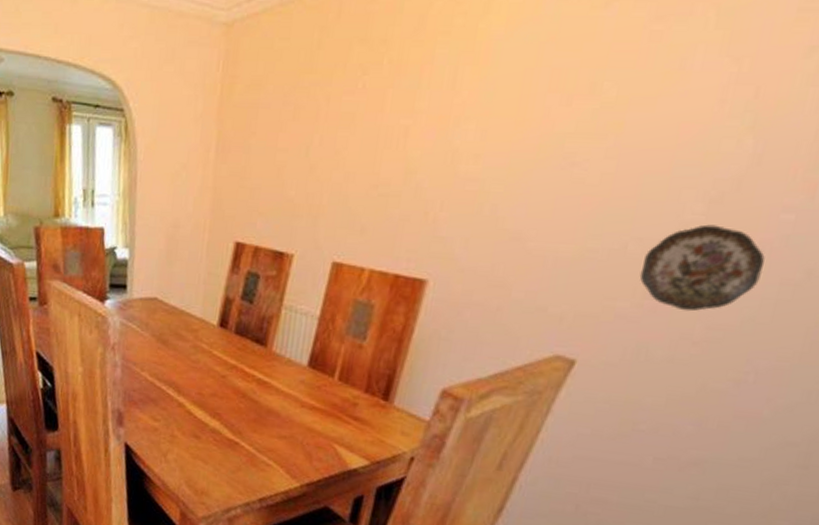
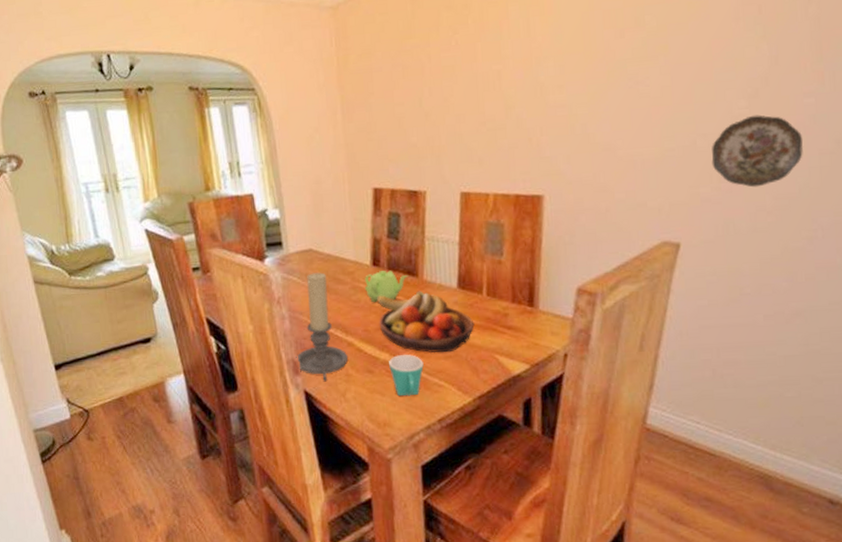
candle holder: none [122,323,177,439] -> present [296,272,348,382]
teapot: none [206,334,257,367] -> present [364,270,409,303]
fruit bowl: none [215,359,319,433] -> present [376,290,475,353]
mug: none [217,425,255,470] -> present [389,355,424,396]

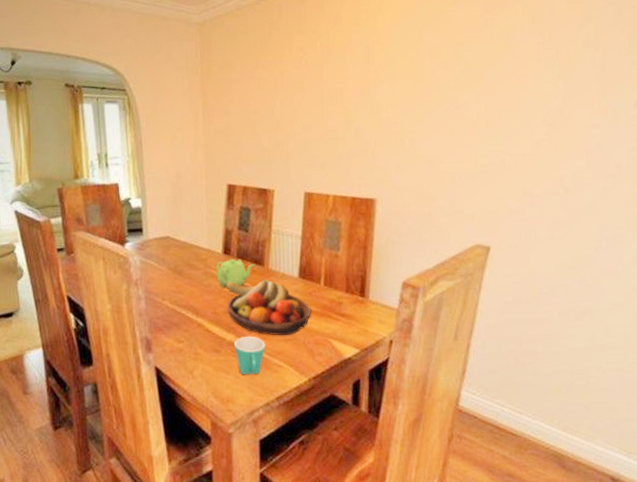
candle holder: present [296,272,348,382] -> none [149,258,198,359]
decorative plate: present [711,115,803,188] -> none [517,141,591,202]

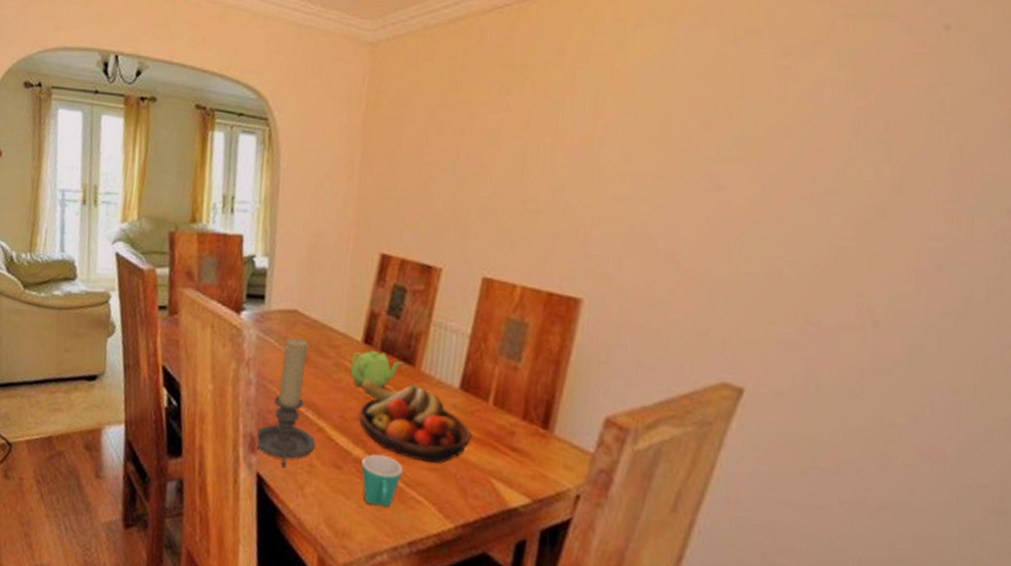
candle holder: none [149,258,198,359] -> present [255,337,316,468]

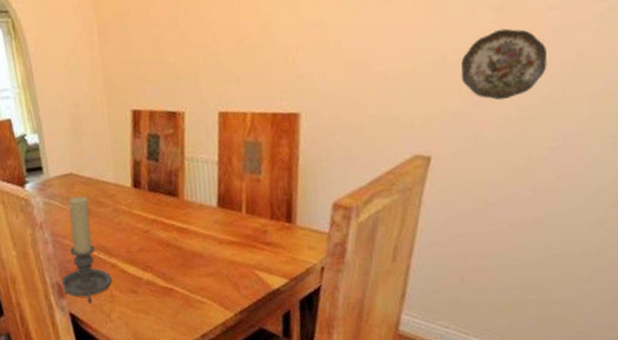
teapot: present [349,351,404,388] -> none [126,192,170,225]
fruit bowl: present [358,379,473,465] -> none [138,211,235,272]
mug: present [361,454,403,507] -> none [152,274,186,314]
decorative plate: none [799,250,921,339] -> present [461,28,547,101]

